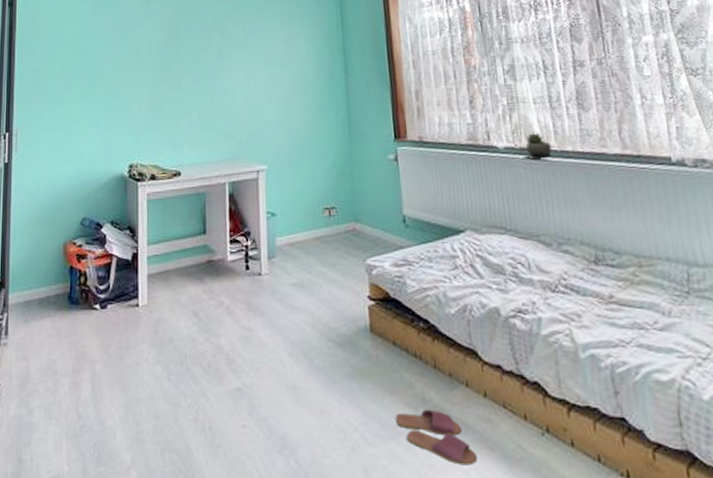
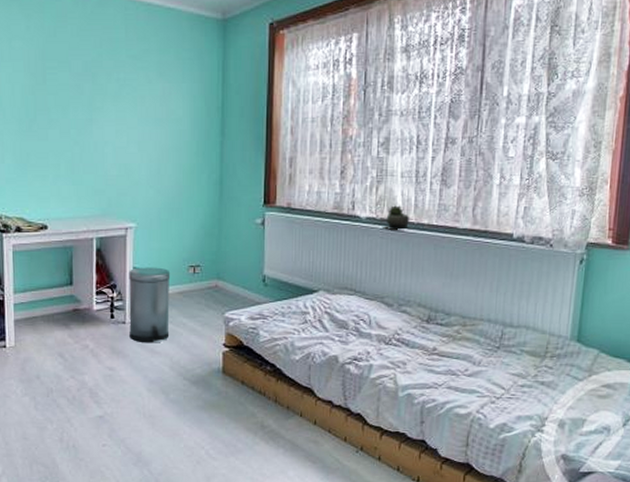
pedal bin: none [262,211,308,298] -> present [129,267,171,343]
slippers: present [395,409,478,465] -> none [237,433,302,474]

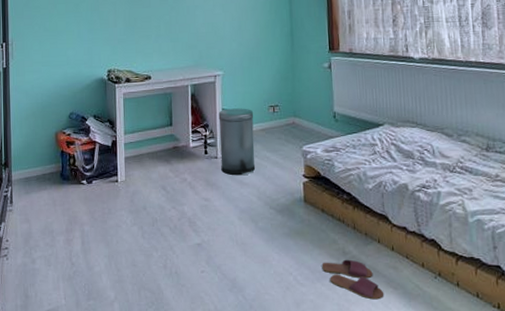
slippers: none [237,433,302,474] -> present [322,259,384,300]
succulent plant: present [381,204,413,231] -> none [434,45,462,69]

